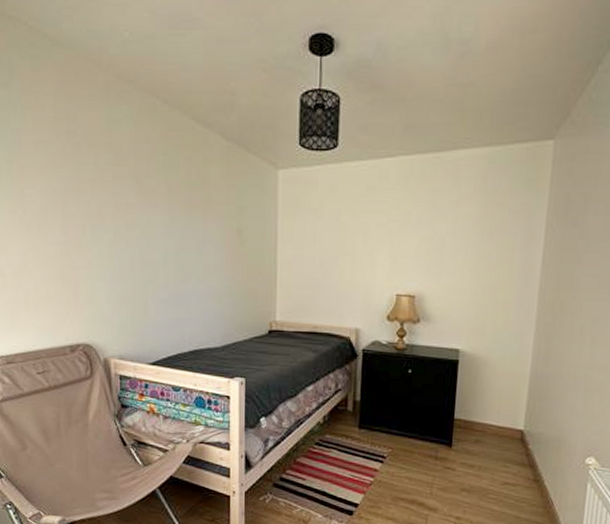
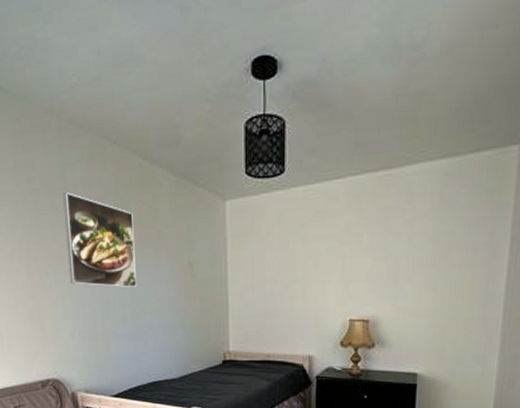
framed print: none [106,148,182,252] -> present [62,192,137,288]

